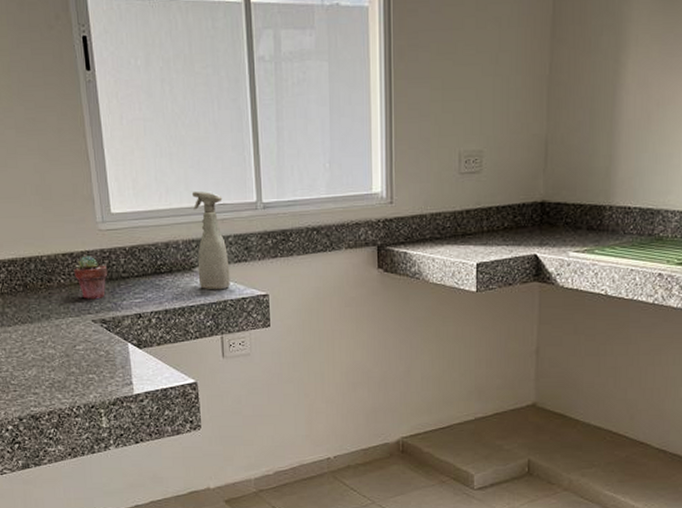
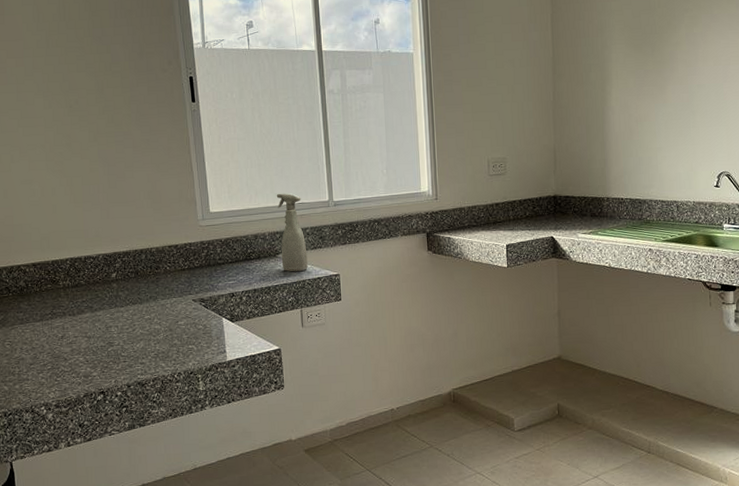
potted succulent: present [74,256,107,300] -> none [178,247,206,283]

